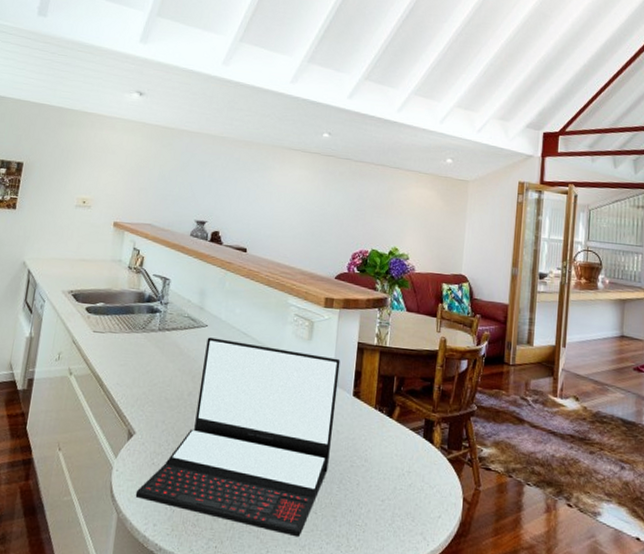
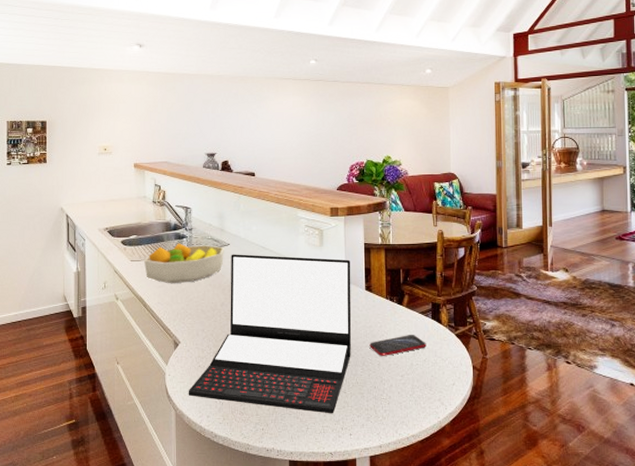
fruit bowl: none [107,317,202,364] -> present [144,243,225,284]
smartphone: none [350,452,414,475] -> present [369,334,426,356]

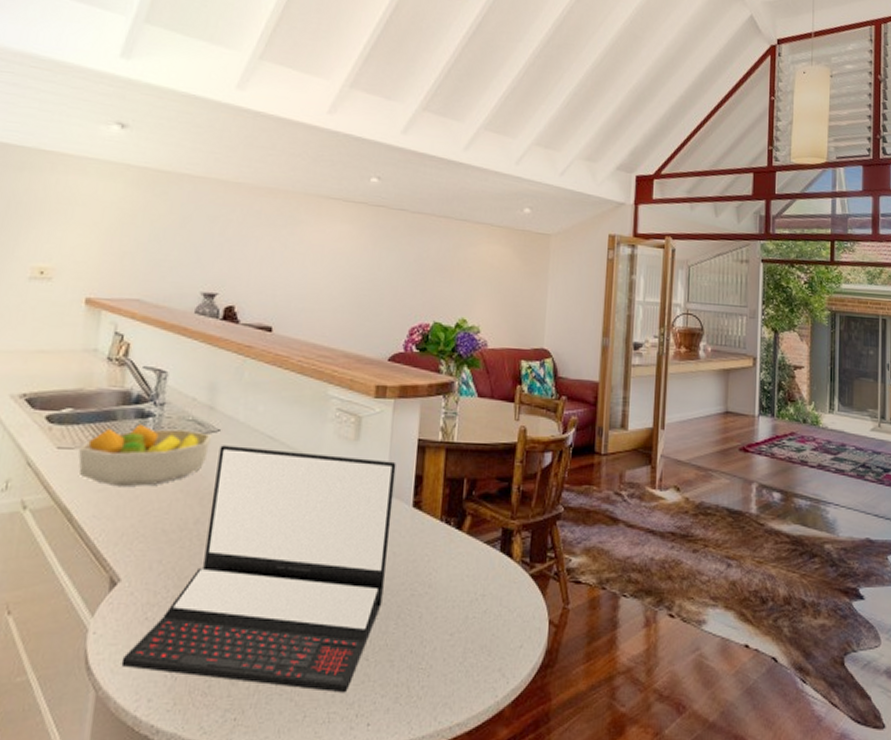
smartphone: present [369,334,426,356] -> none [410,572,490,604]

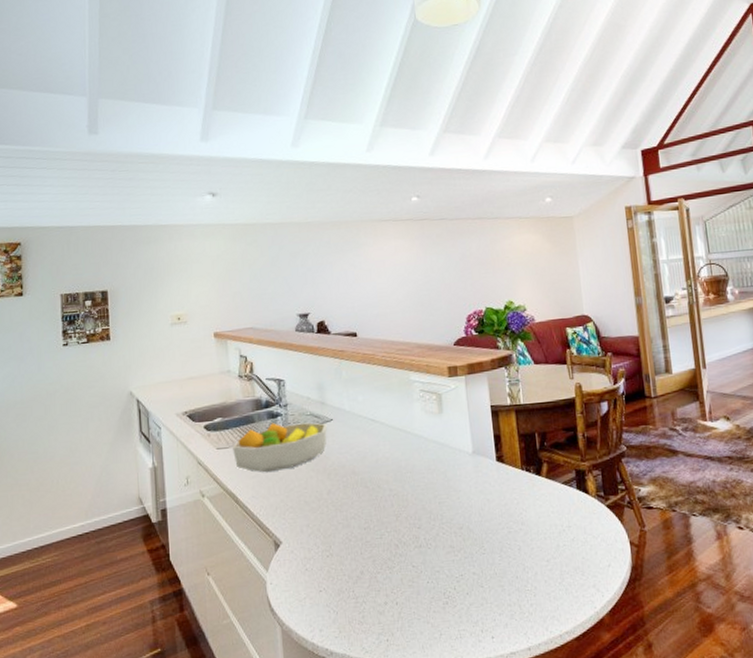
laptop: present [121,445,396,693] -> none [294,426,486,615]

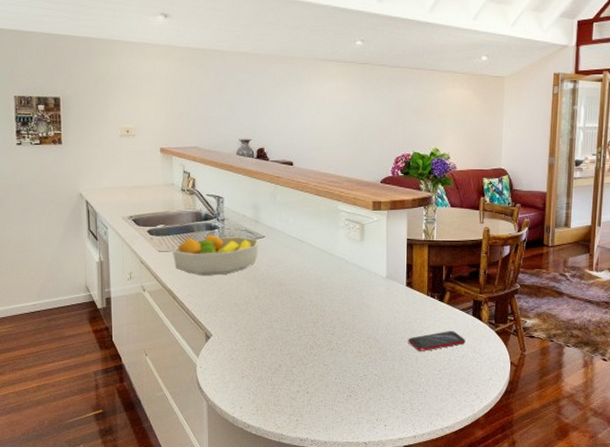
smartphone: none [506,509,573,539] -> present [408,330,466,351]

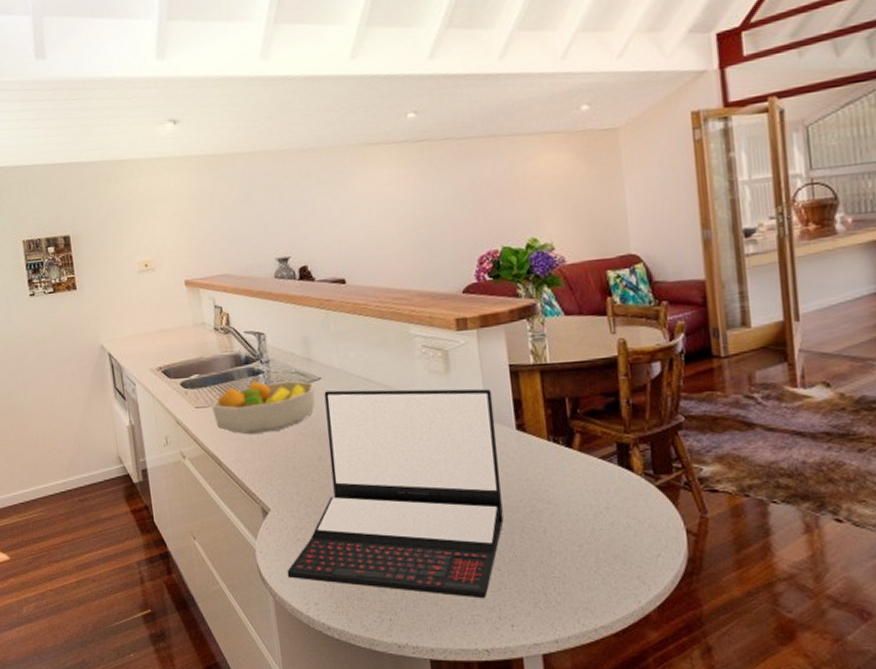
laptop: none [220,247,392,406] -> present [287,388,504,599]
smartphone: present [408,330,466,351] -> none [528,487,613,519]

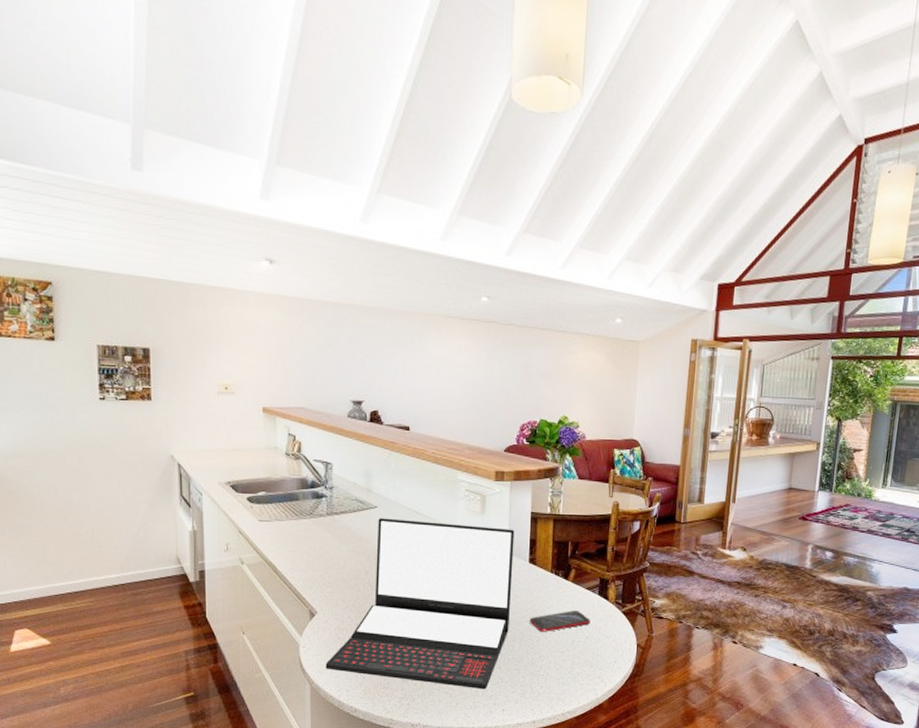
fruit bowl: present [212,381,316,435] -> none [275,503,372,549]
smartphone: none [528,487,613,519] -> present [529,610,591,632]

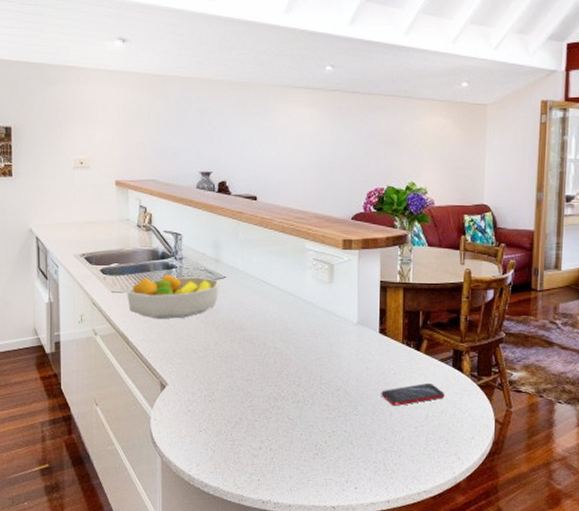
fruit bowl: none [275,503,372,549] -> present [127,274,220,320]
laptop: present [325,518,515,690] -> none [176,288,364,466]

